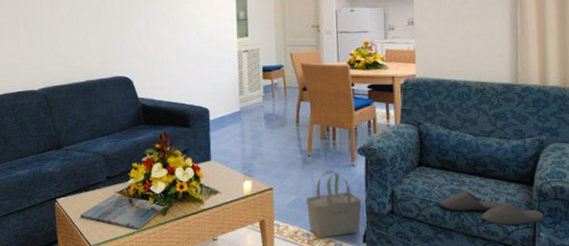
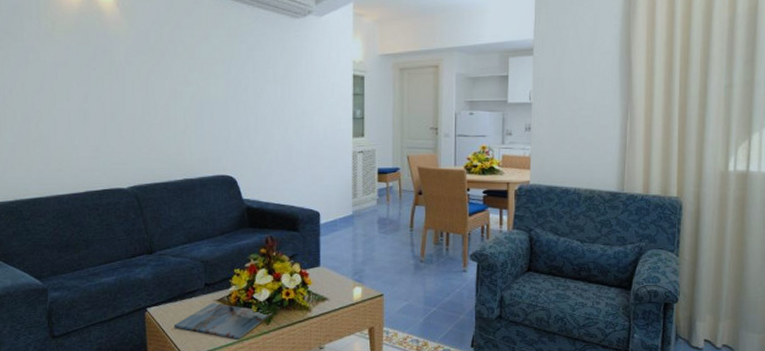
shopping bag: present [307,170,362,239] -> none [417,275,471,345]
slippers: present [439,191,544,227] -> none [545,296,638,329]

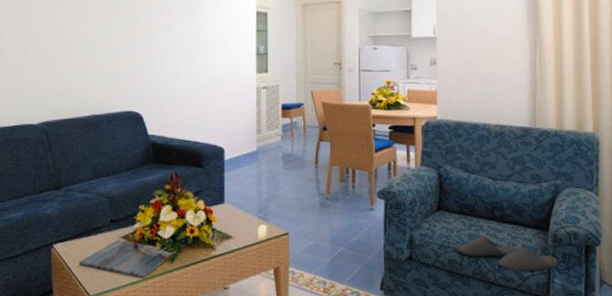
slippers: none [545,296,638,329] -> present [457,236,558,273]

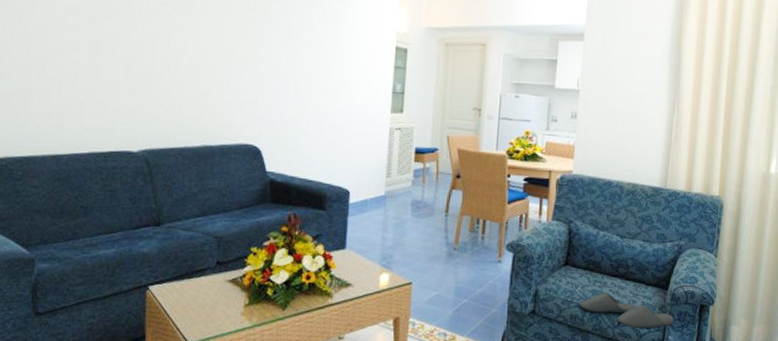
magazine: present [78,239,177,278] -> none [177,282,290,325]

